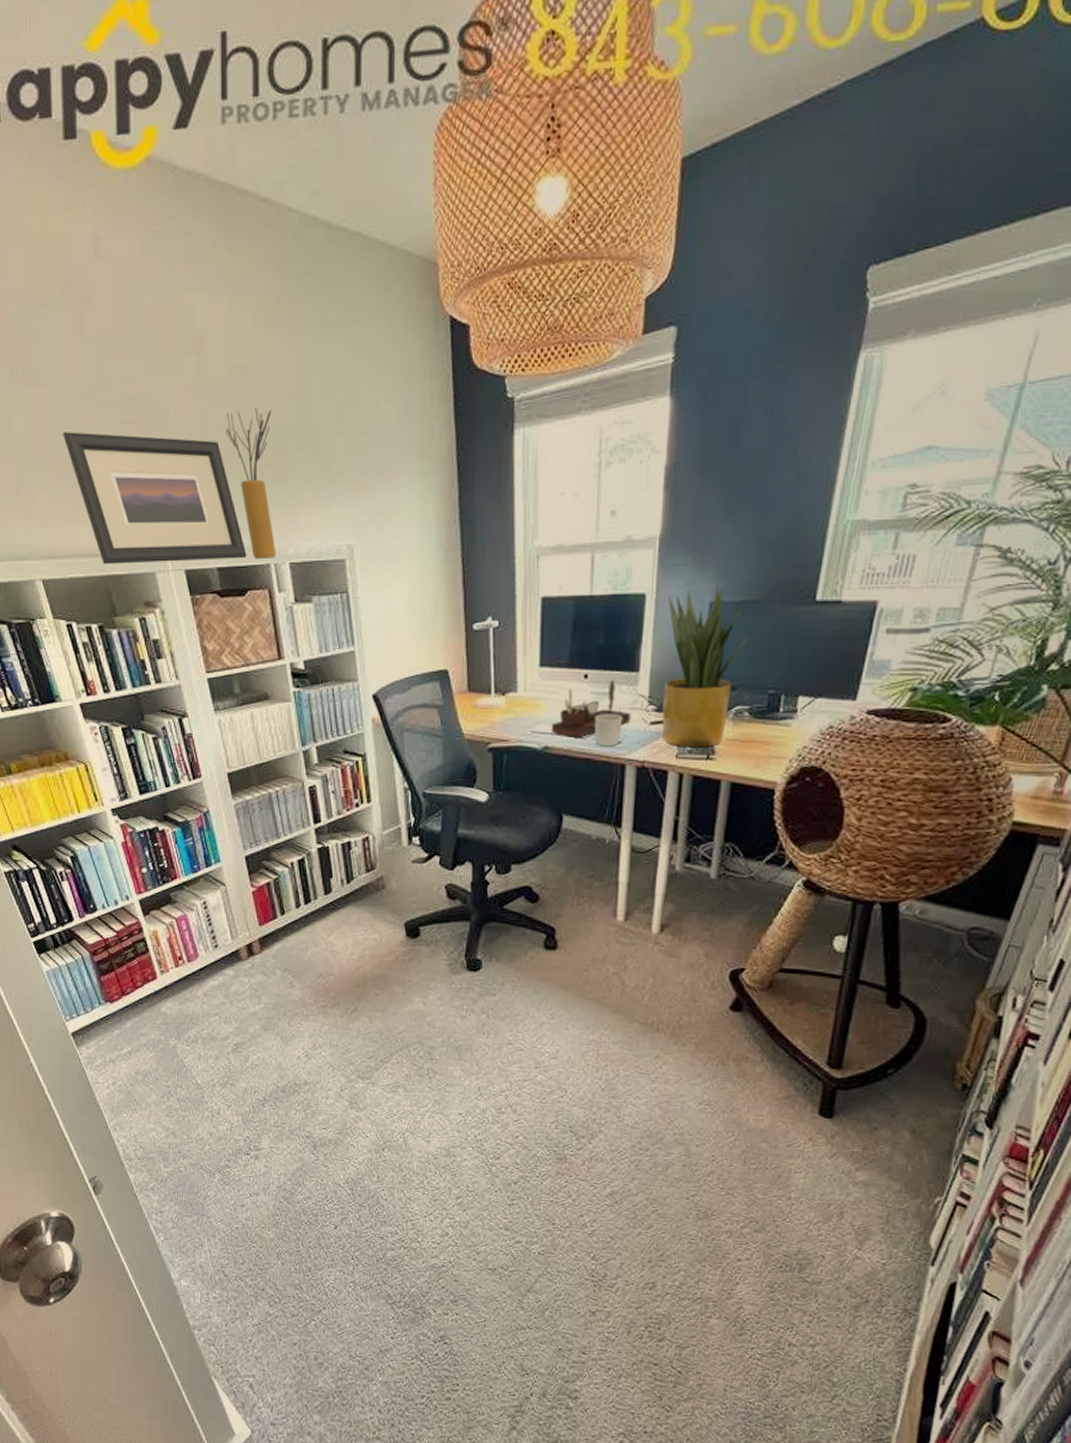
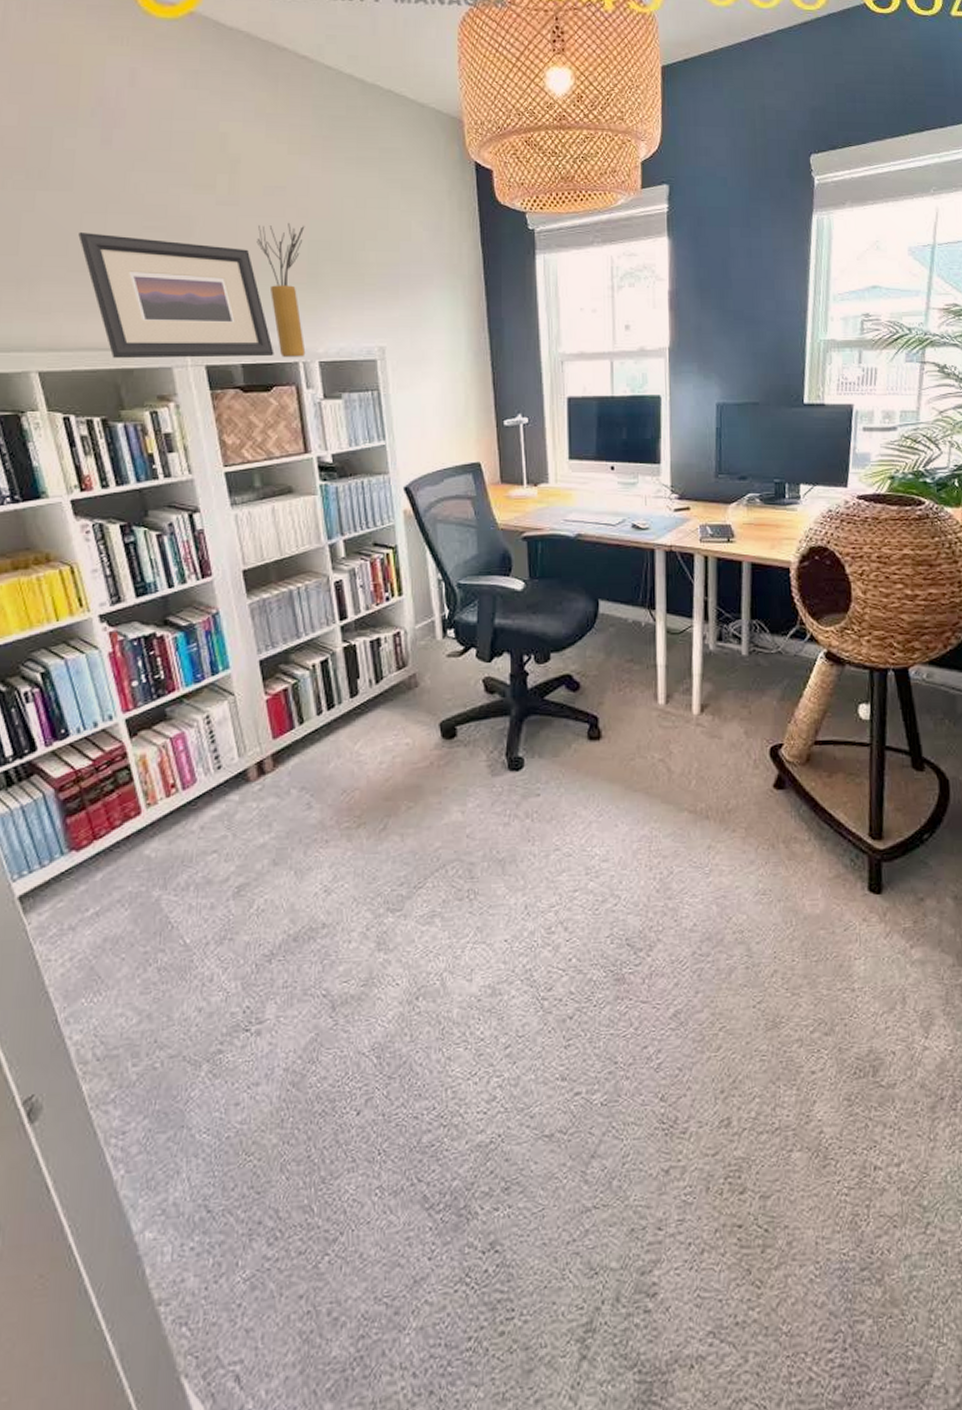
desk organizer: present [551,679,631,737] -> none [582,471,656,525]
mug: present [594,713,623,747] -> none [624,502,649,533]
planter: present [661,585,750,748] -> none [681,389,754,532]

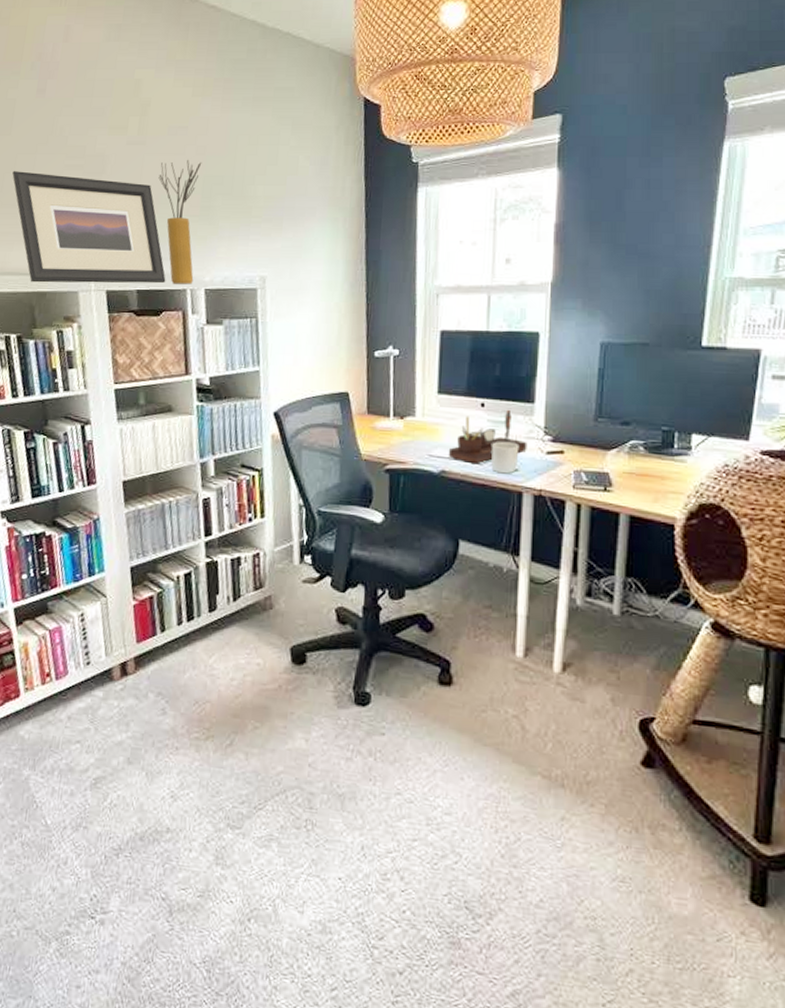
desk organizer: none [582,471,656,525] -> present [448,409,527,463]
mug: none [624,502,649,533] -> present [491,441,520,474]

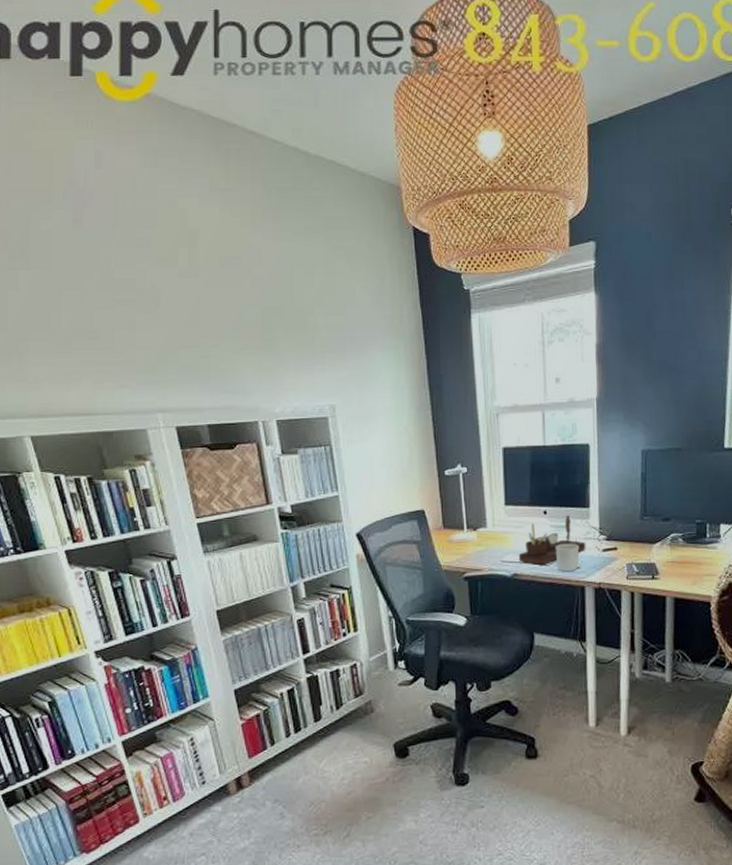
picture frame: present [12,171,166,284] -> none [58,307,236,422]
vase: present [158,160,202,285] -> none [216,292,264,417]

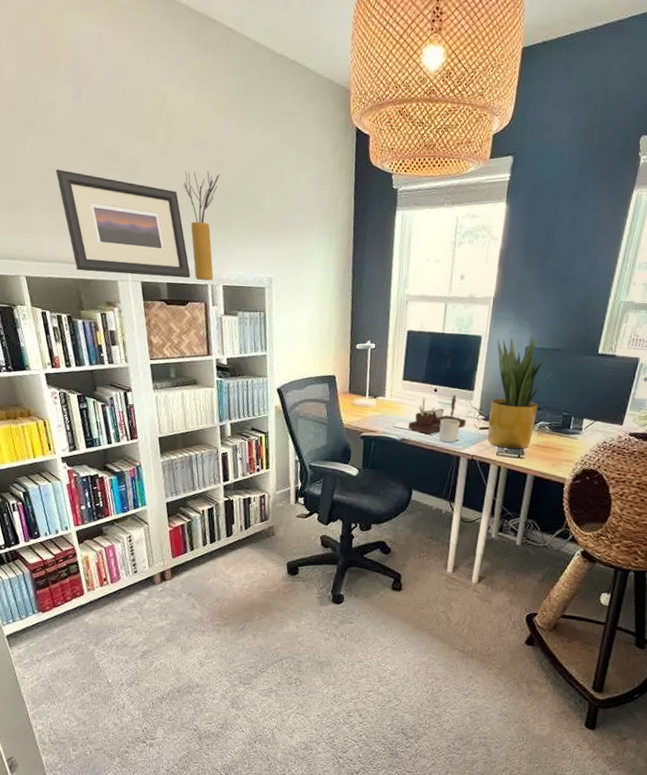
picture frame: none [58,307,236,422] -> present [56,169,191,279]
vase: none [216,292,264,417] -> present [183,171,220,281]
planter: none [608,437,677,570] -> present [487,335,553,449]

